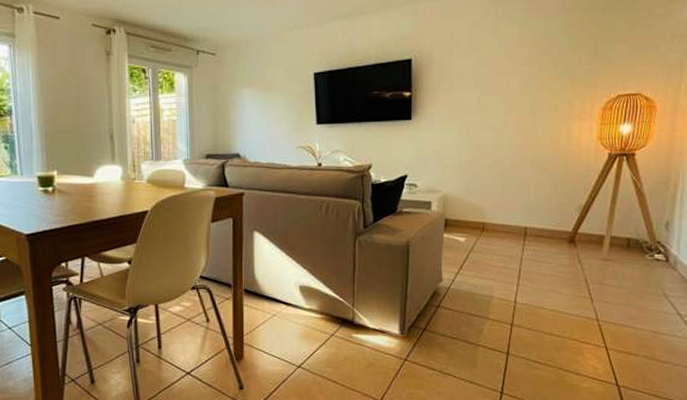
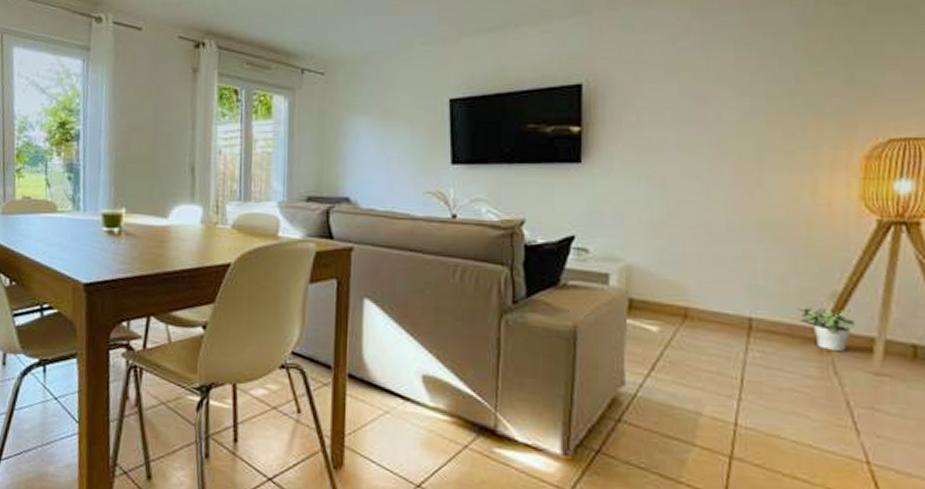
potted plant: none [556,215,593,246] -> present [798,305,856,351]

